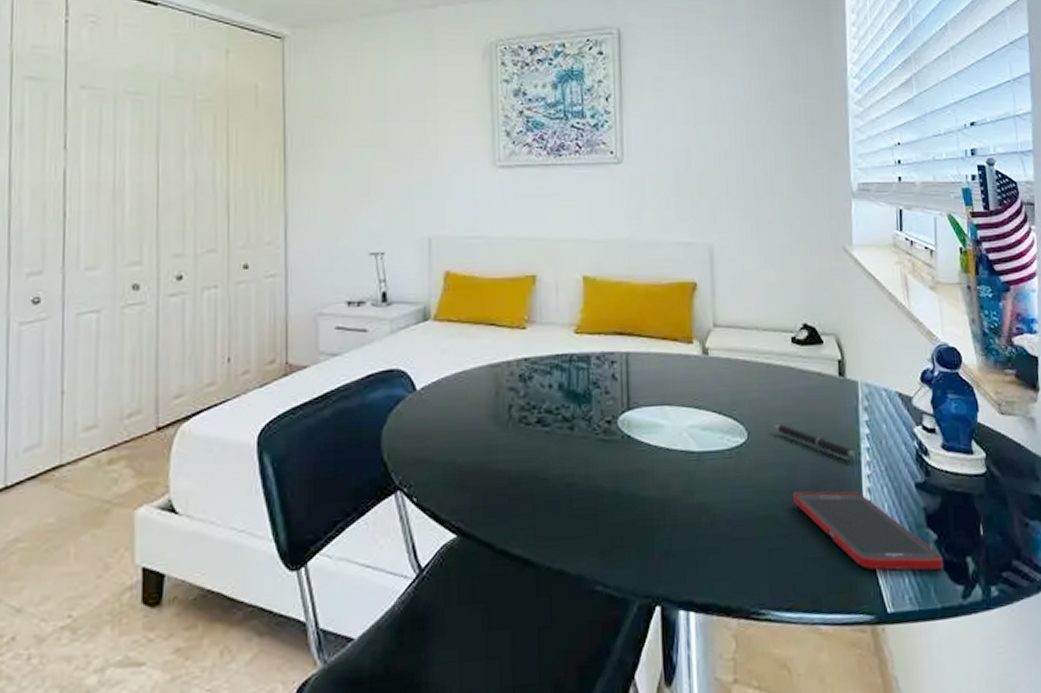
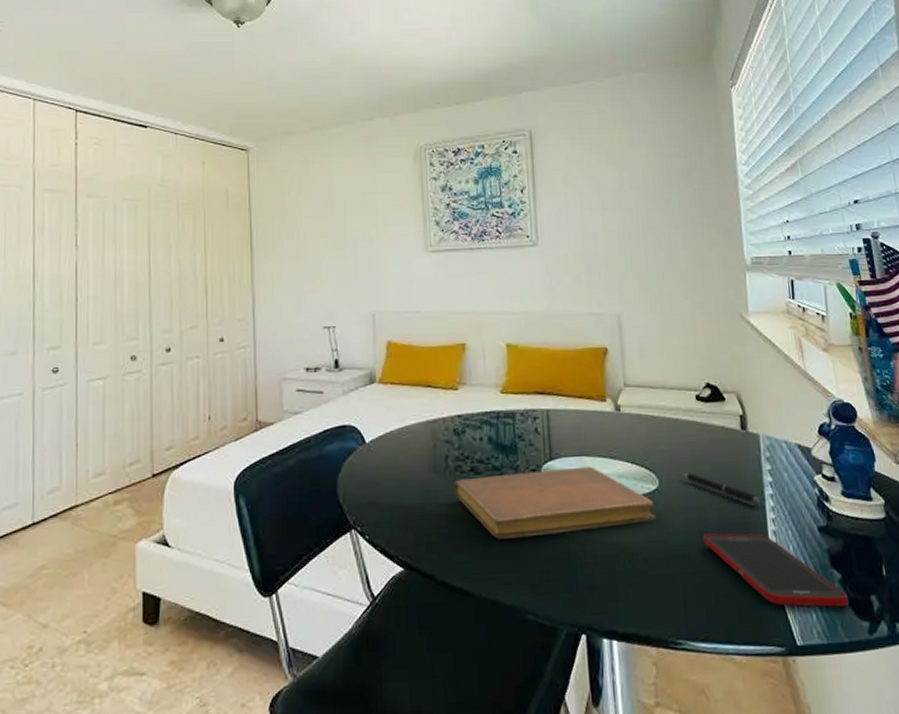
notebook: none [518,417,743,501] -> present [454,466,657,539]

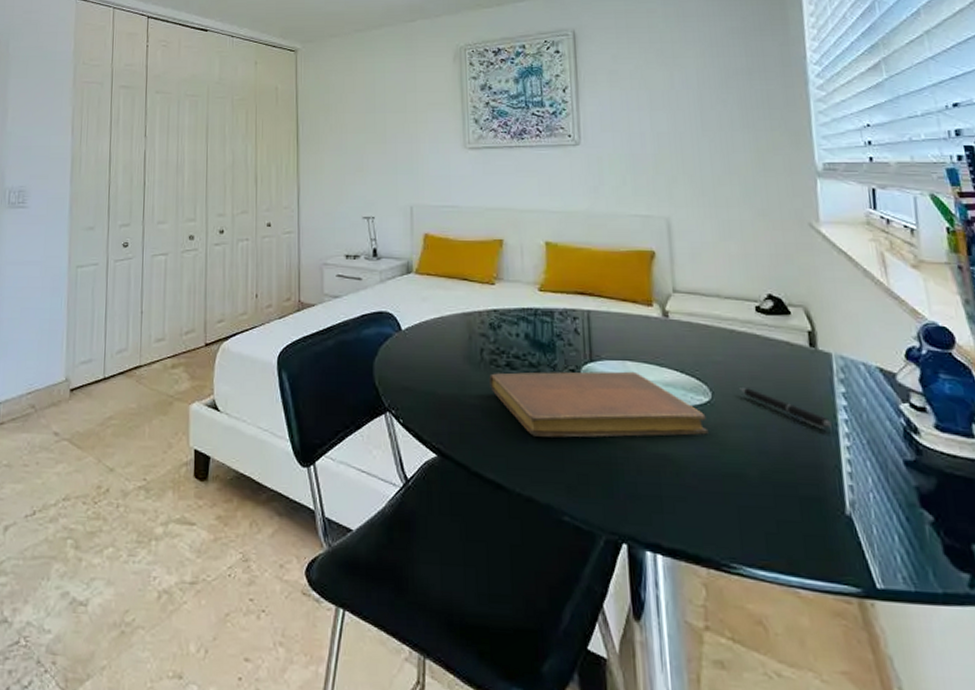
cell phone: present [703,533,848,607] -> none [763,454,943,553]

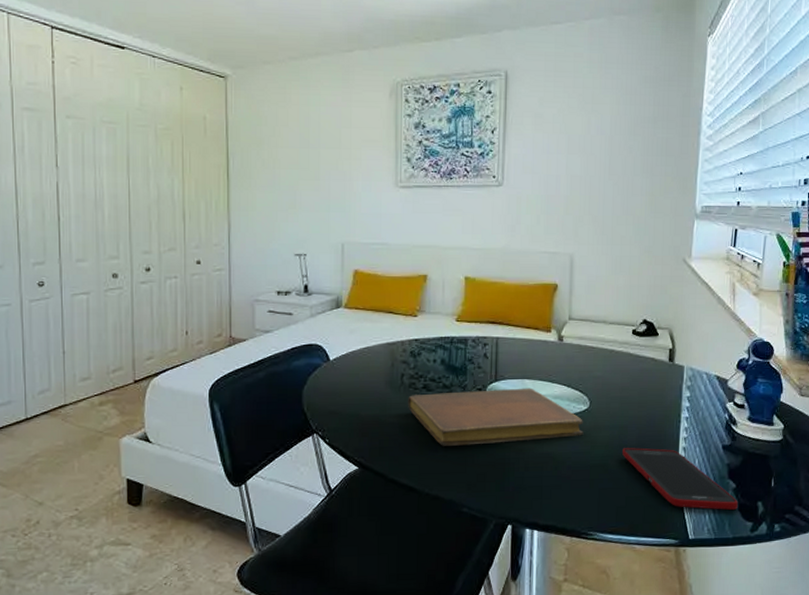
pen: present [739,388,833,429] -> none [612,397,677,425]
cell phone: none [763,454,943,553] -> present [622,448,738,510]

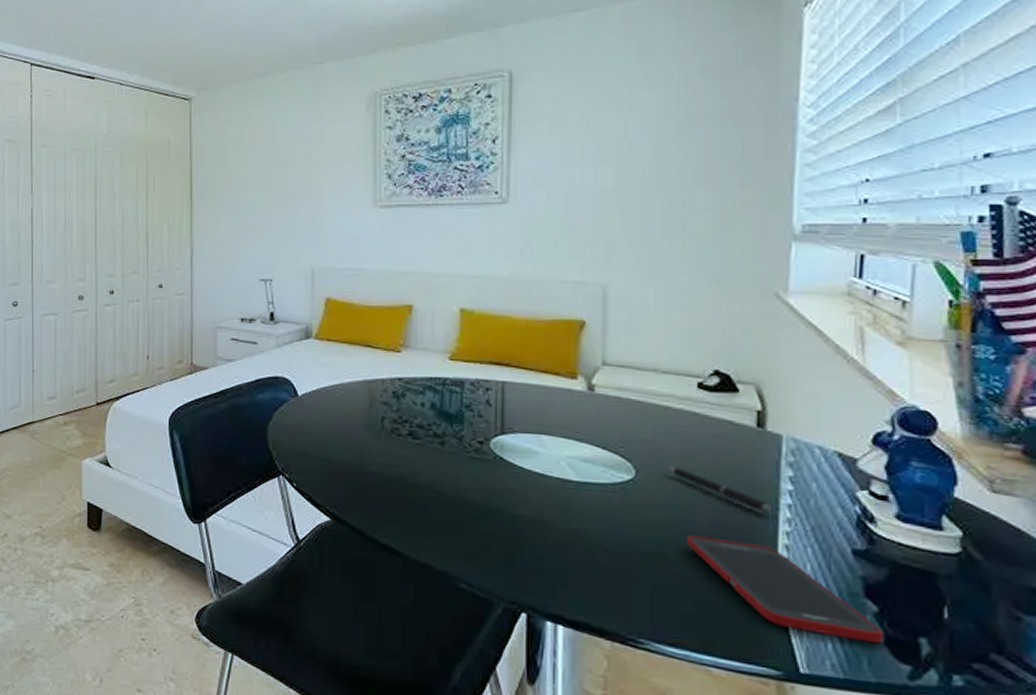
notebook: present [408,388,584,446] -> none [390,442,628,513]
pen: none [612,397,677,425] -> present [668,467,773,513]

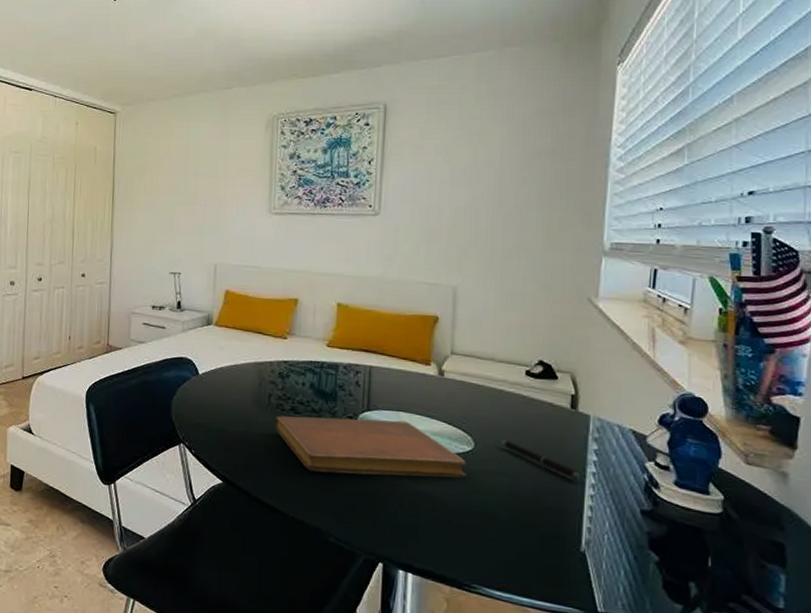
notebook: none [390,442,628,513] -> present [275,416,467,479]
cell phone: present [687,535,883,643] -> none [513,497,662,587]

